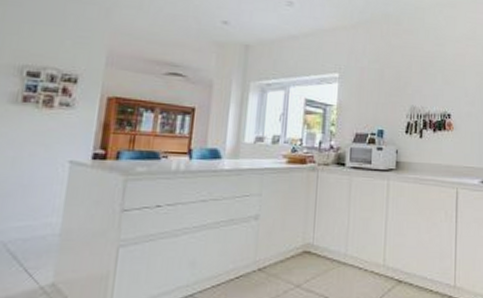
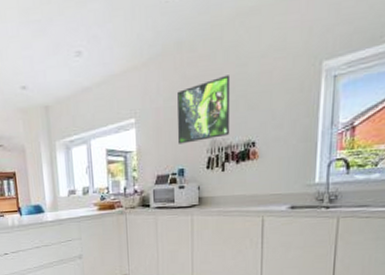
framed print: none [379,50,430,106] -> present [177,75,231,144]

